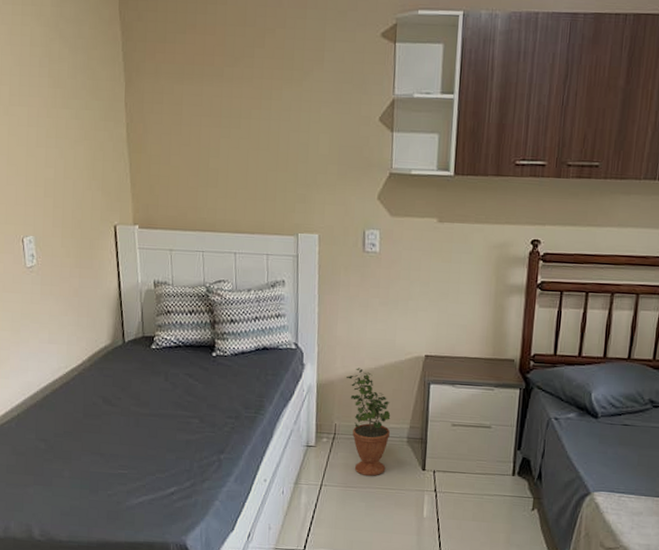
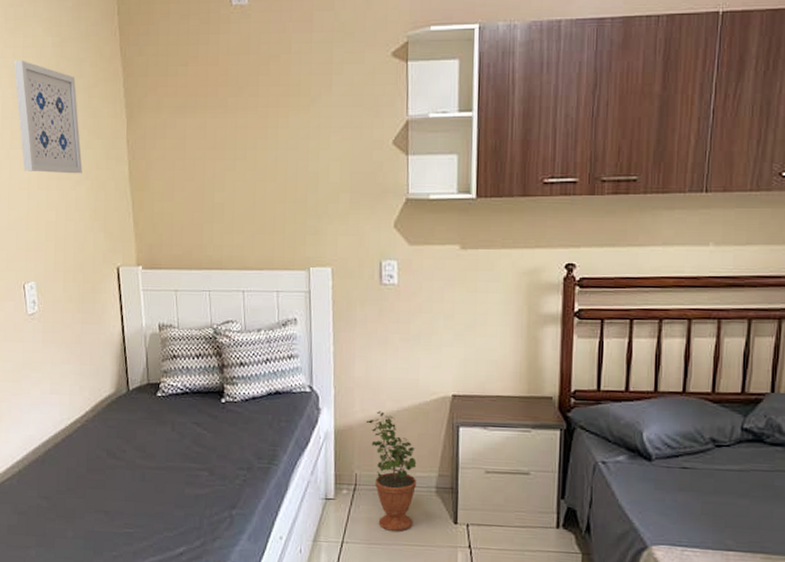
wall art: none [12,17,81,134] -> present [14,60,83,174]

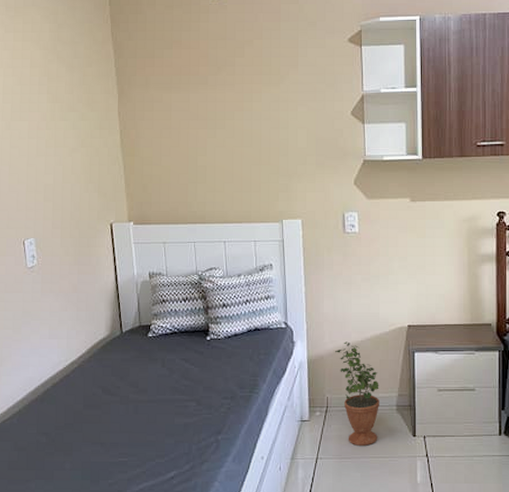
wall art: present [14,60,83,174] -> none [14,43,78,142]

